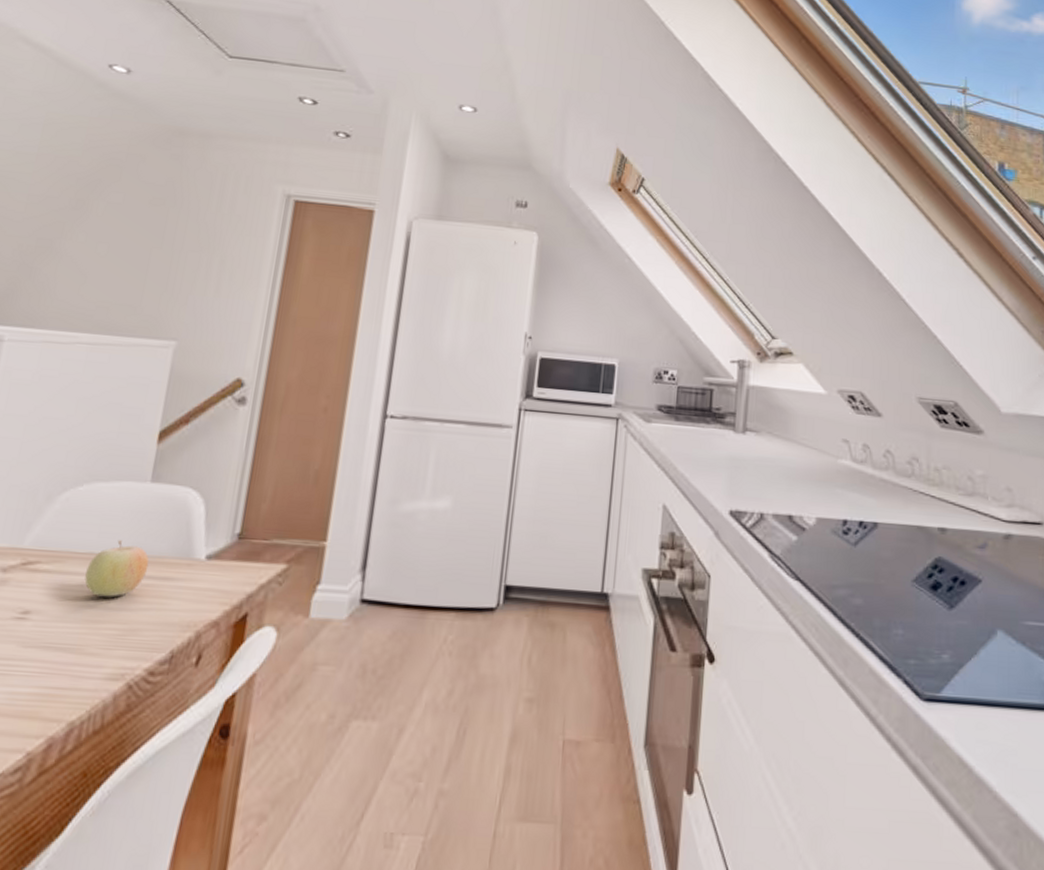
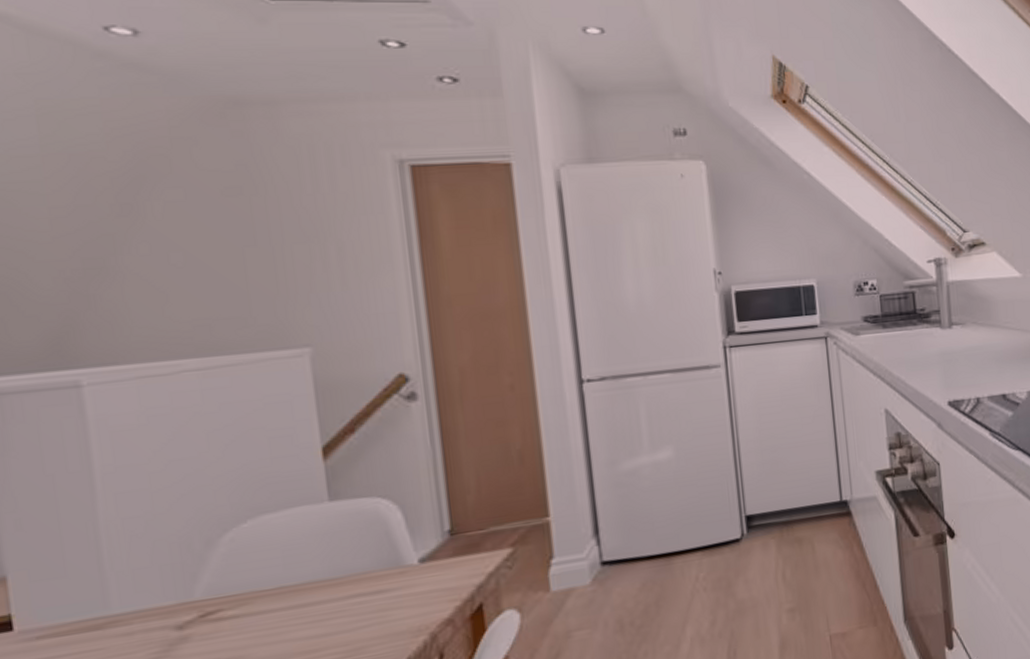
fruit: present [84,540,149,597] -> none [281,567,355,627]

